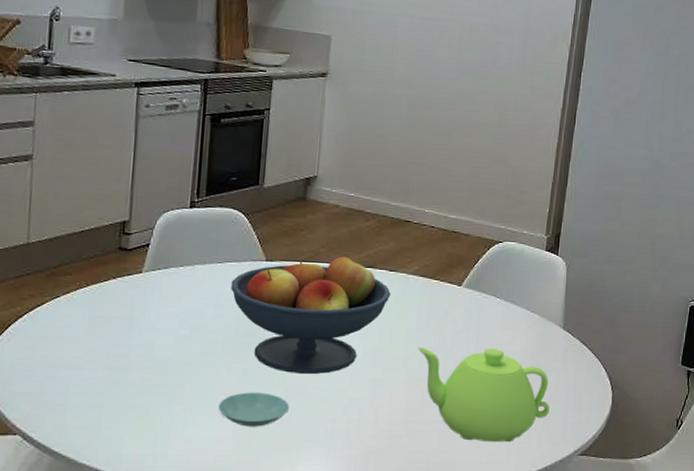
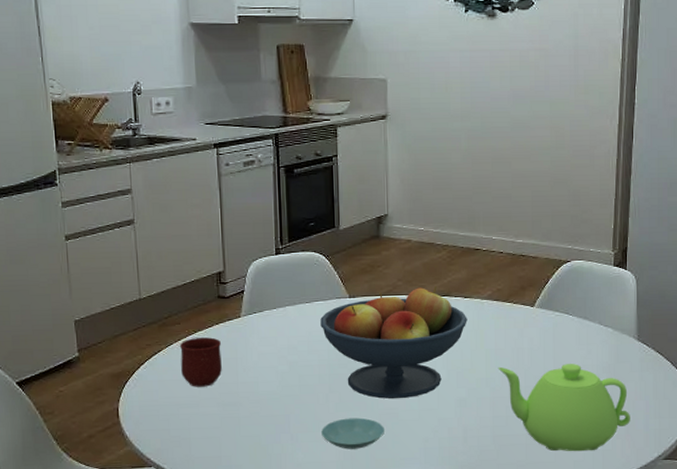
mug: none [65,291,116,347] -> present [180,337,222,387]

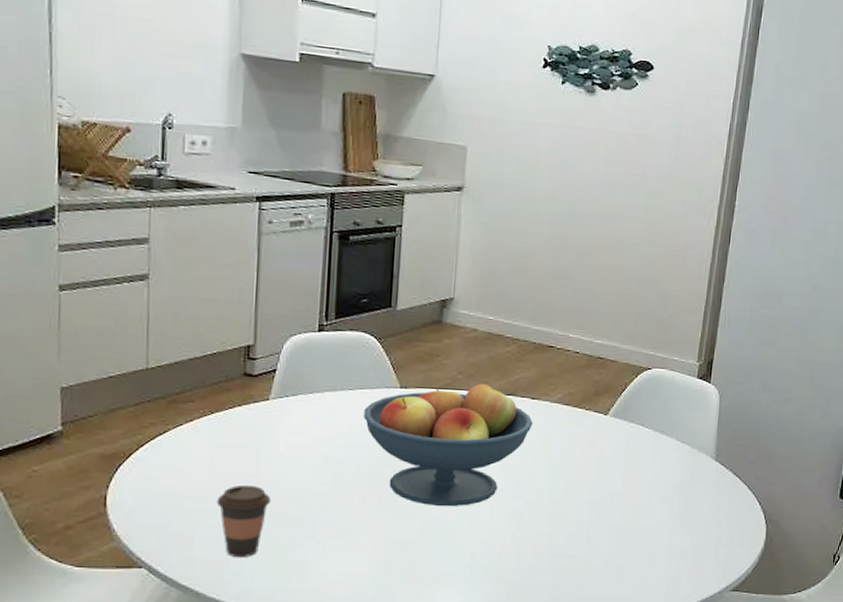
mug: present [180,337,222,387] -> none [190,419,242,478]
coffee cup: none [206,391,251,454] -> present [216,484,272,558]
saucer: present [321,417,384,449] -> none [353,525,427,561]
teapot: present [498,364,630,452] -> none [561,478,700,578]

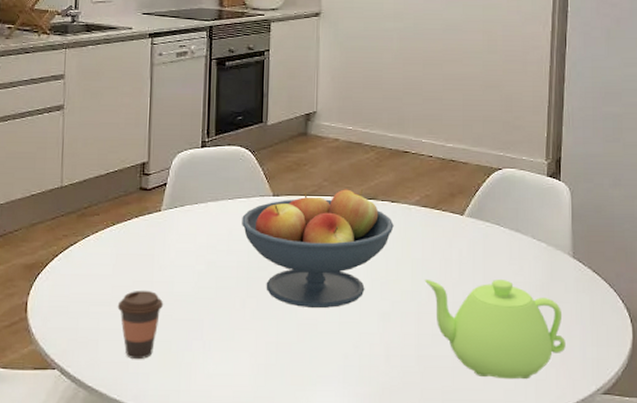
teapot: none [561,478,700,578] -> present [424,278,566,380]

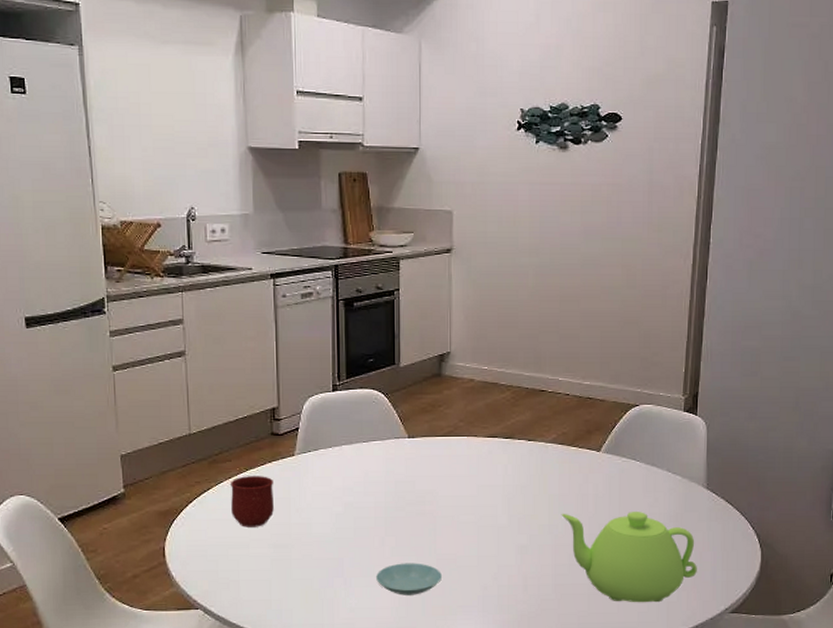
mug: none [95,230,139,284] -> present [231,476,274,527]
coffee cup: present [117,290,164,360] -> none [256,532,303,598]
saucer: none [235,327,302,362] -> present [376,563,442,595]
fruit bowl: present [242,188,394,309] -> none [378,427,531,545]

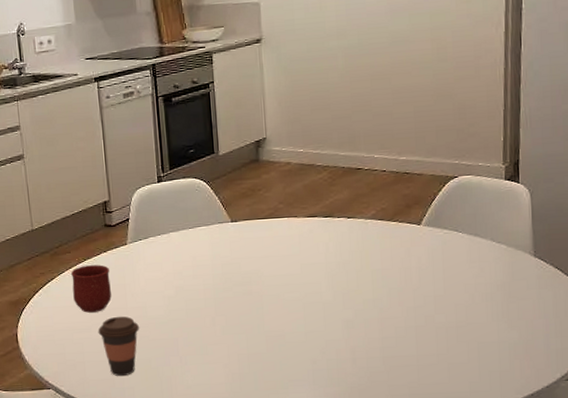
coffee cup: none [256,532,303,598] -> present [98,316,140,377]
saucer: present [376,563,442,595] -> none [209,340,272,372]
teapot: present [561,512,697,603] -> none [385,282,529,373]

